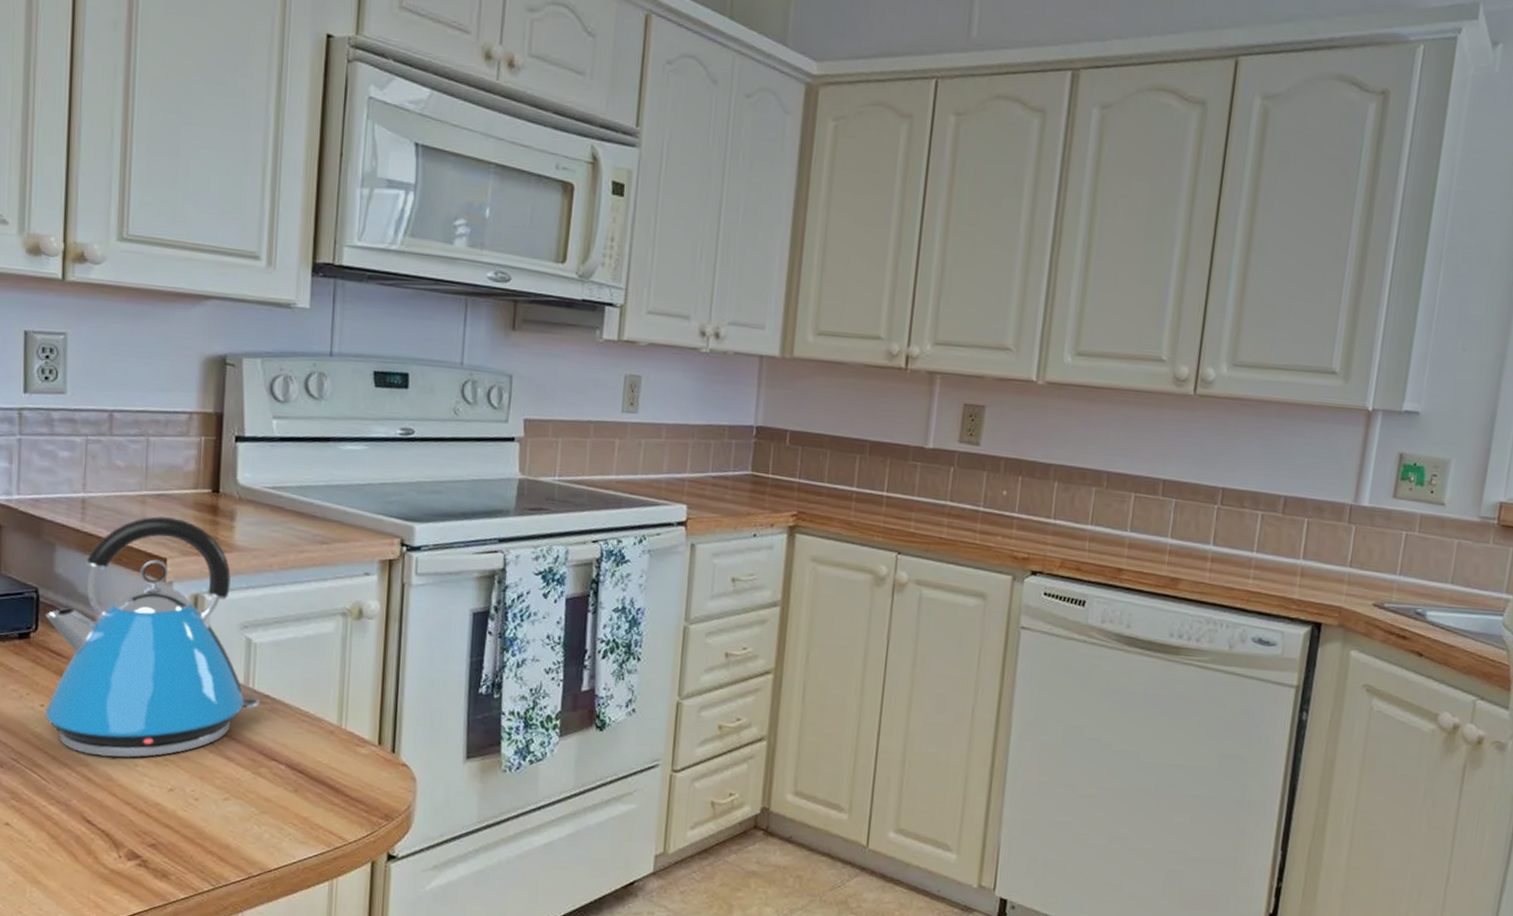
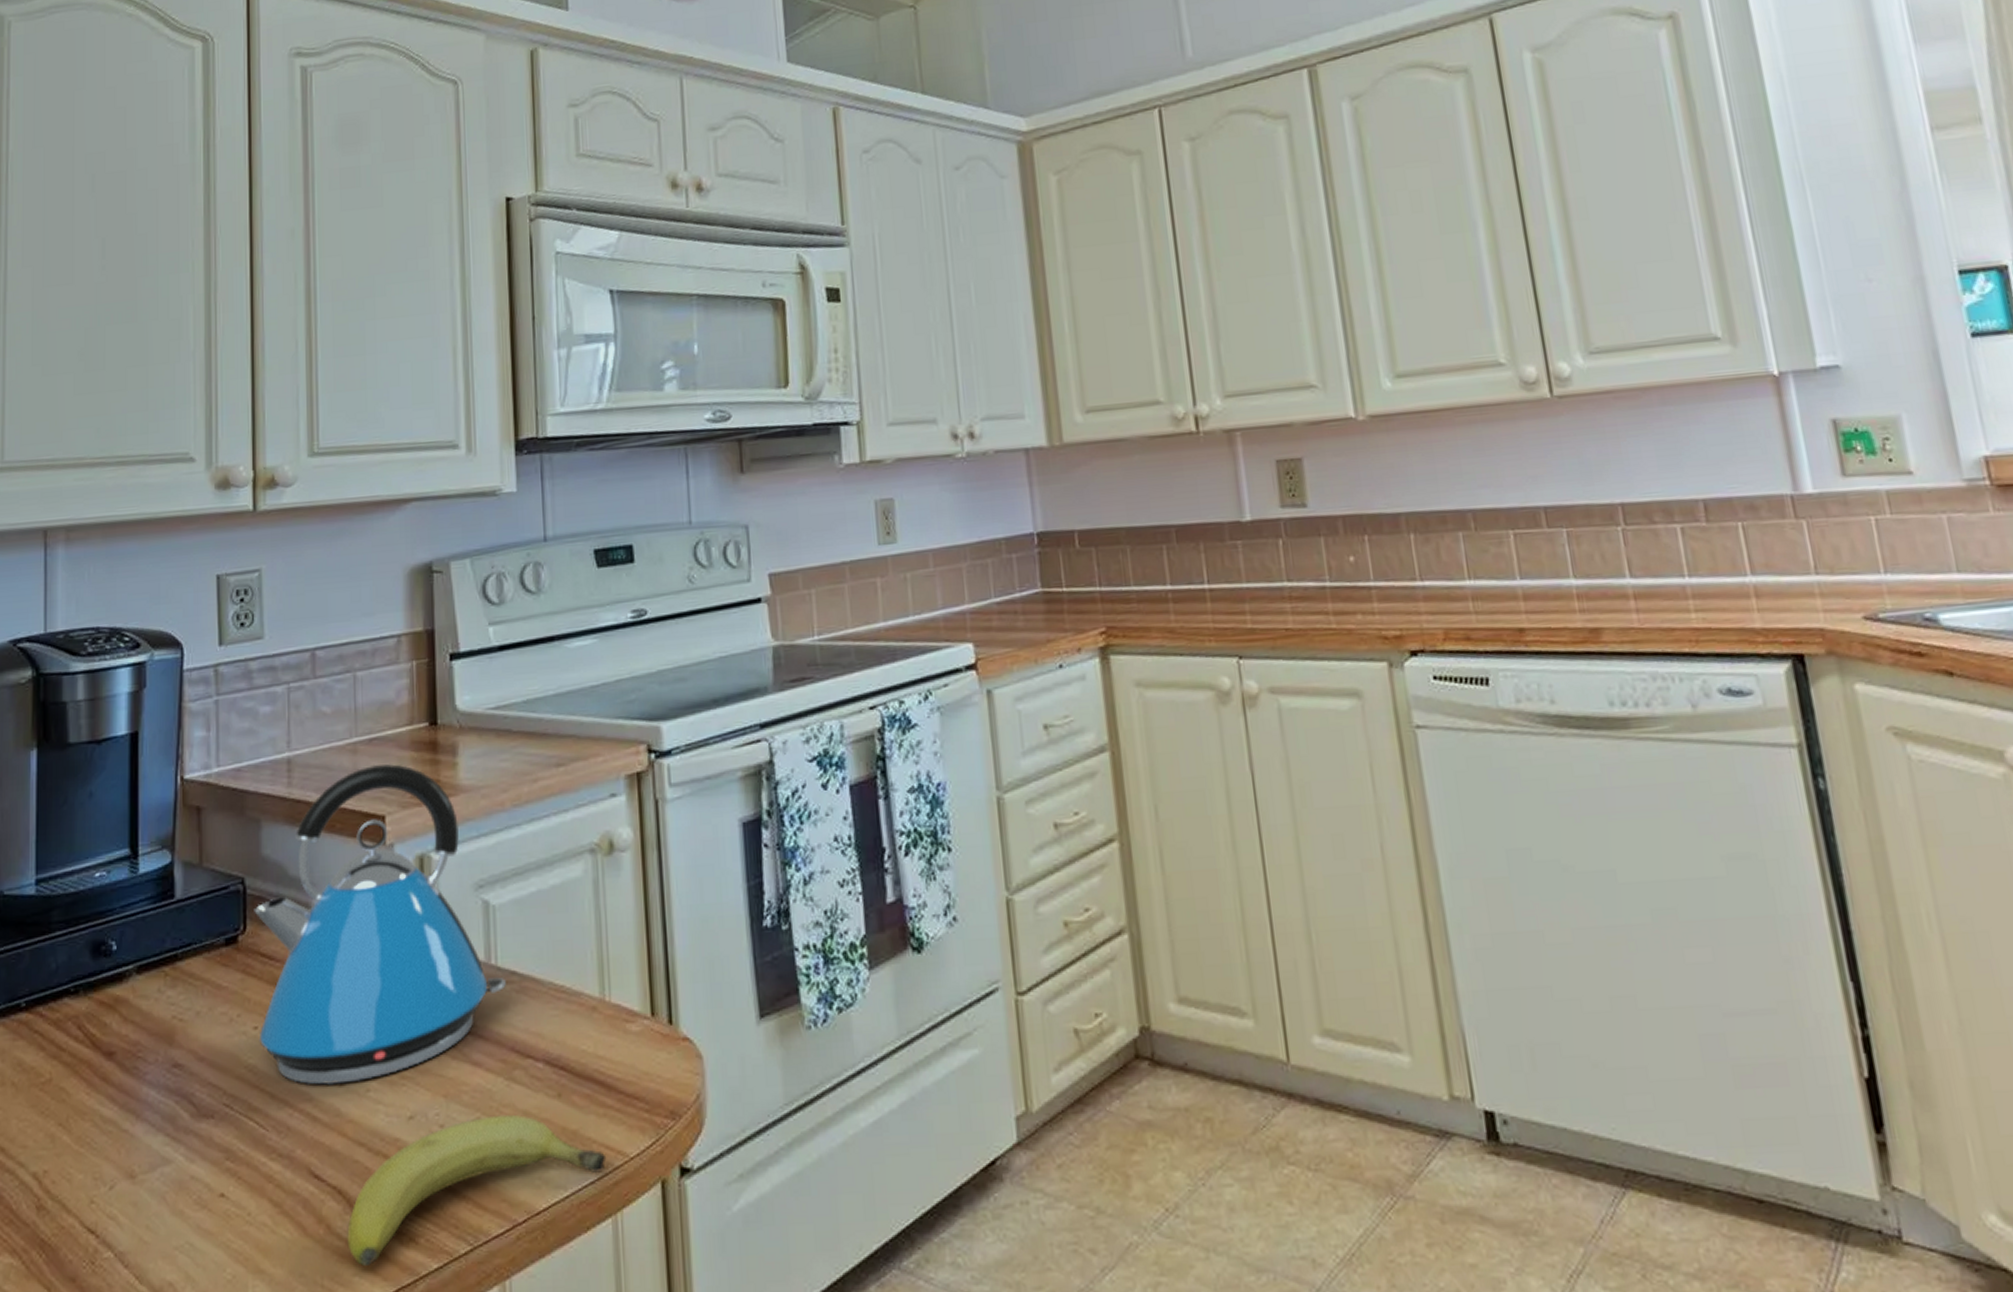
fruit: none [111,798,330,889] -> present [347,1114,607,1266]

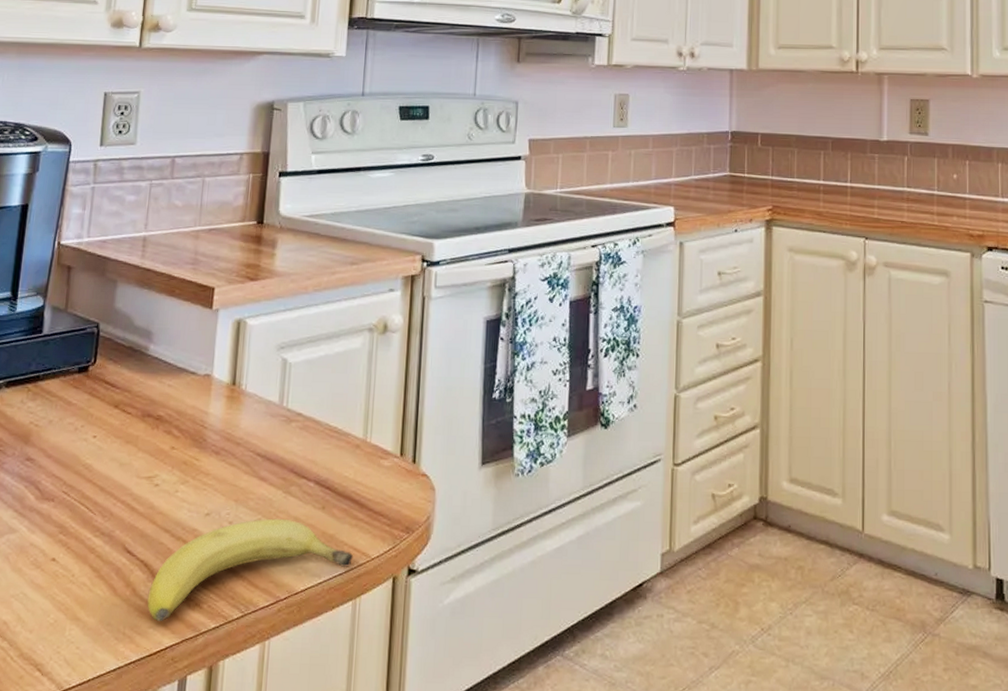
kettle: present [254,764,506,1086] -> none [96,249,293,485]

